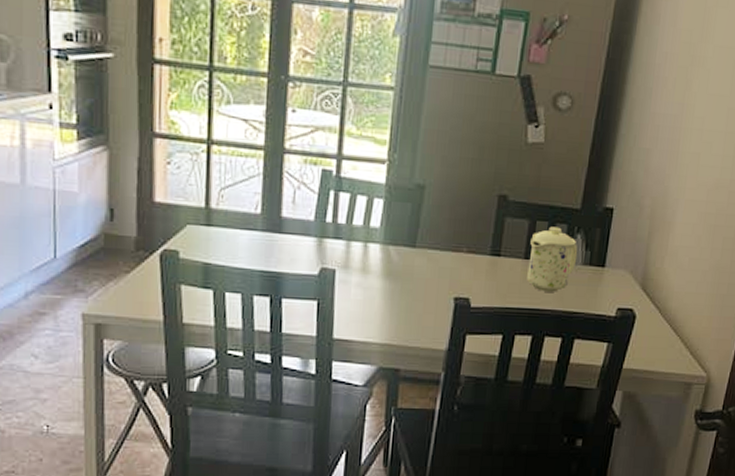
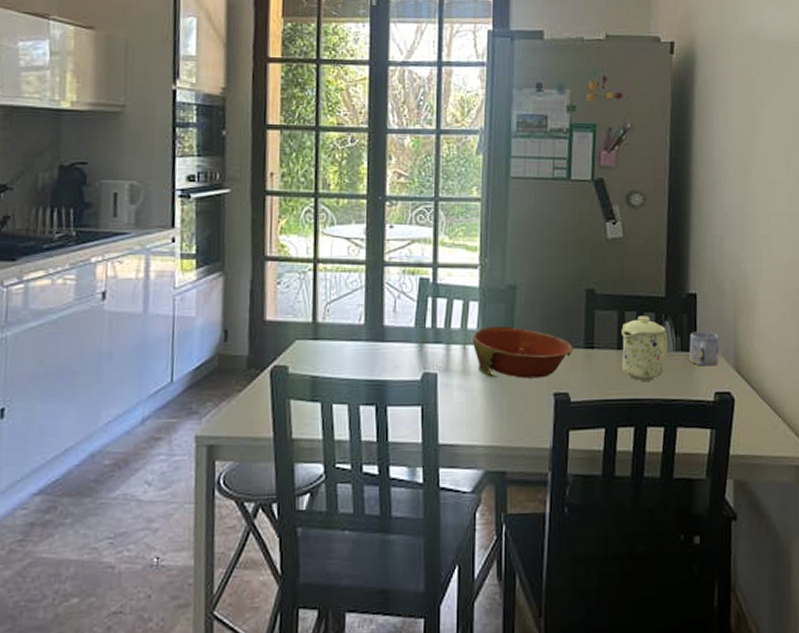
bowl: none [375,225,480,282] -> present [473,326,574,379]
mug: none [596,246,631,283] -> present [689,331,720,366]

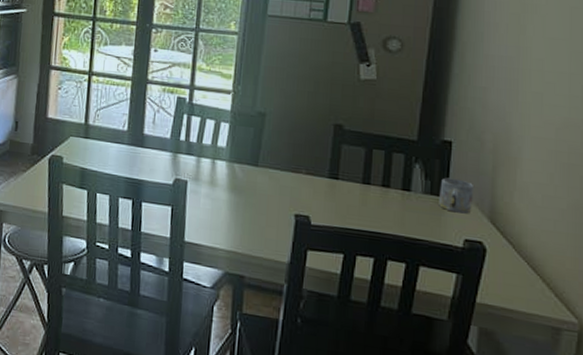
bowl: present [473,326,574,379] -> none [221,146,318,199]
mug: present [621,316,669,381] -> none [366,155,417,218]

